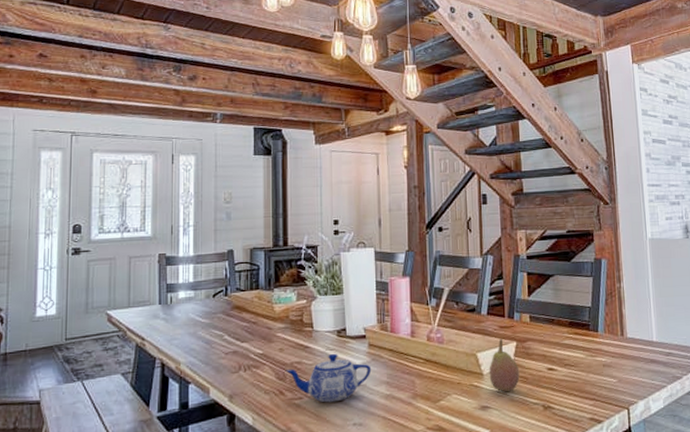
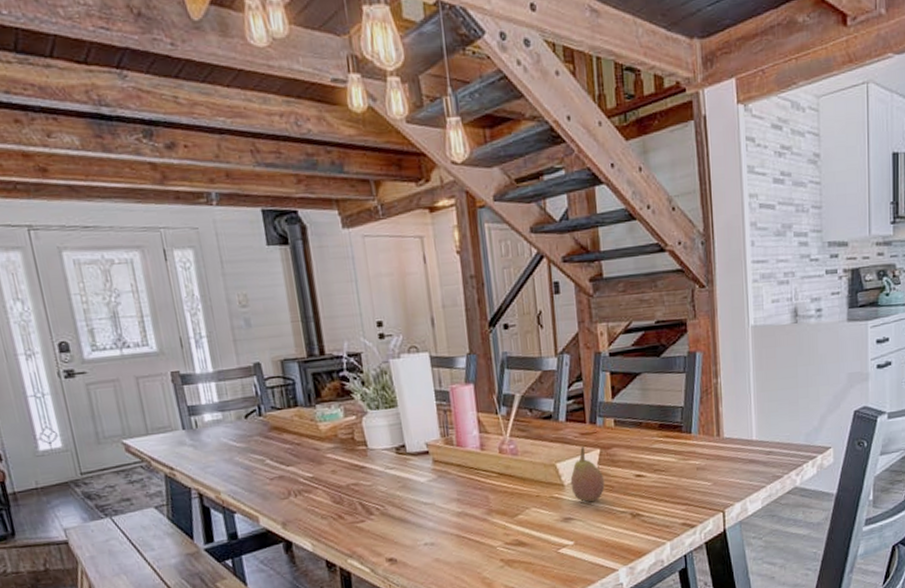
teapot: present [285,353,372,403] -> none [341,472,439,524]

